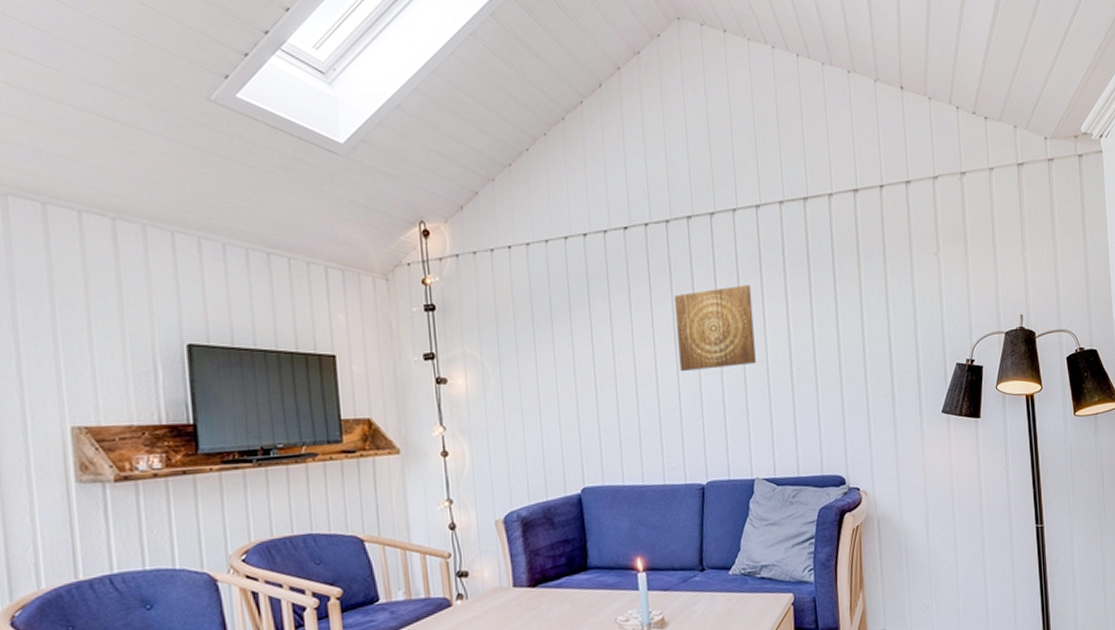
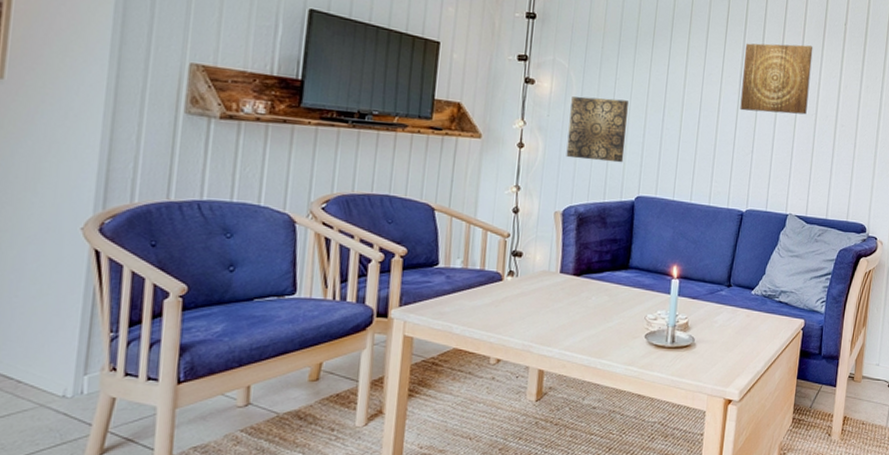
wall art: none [491,383,561,459] -> present [566,96,628,163]

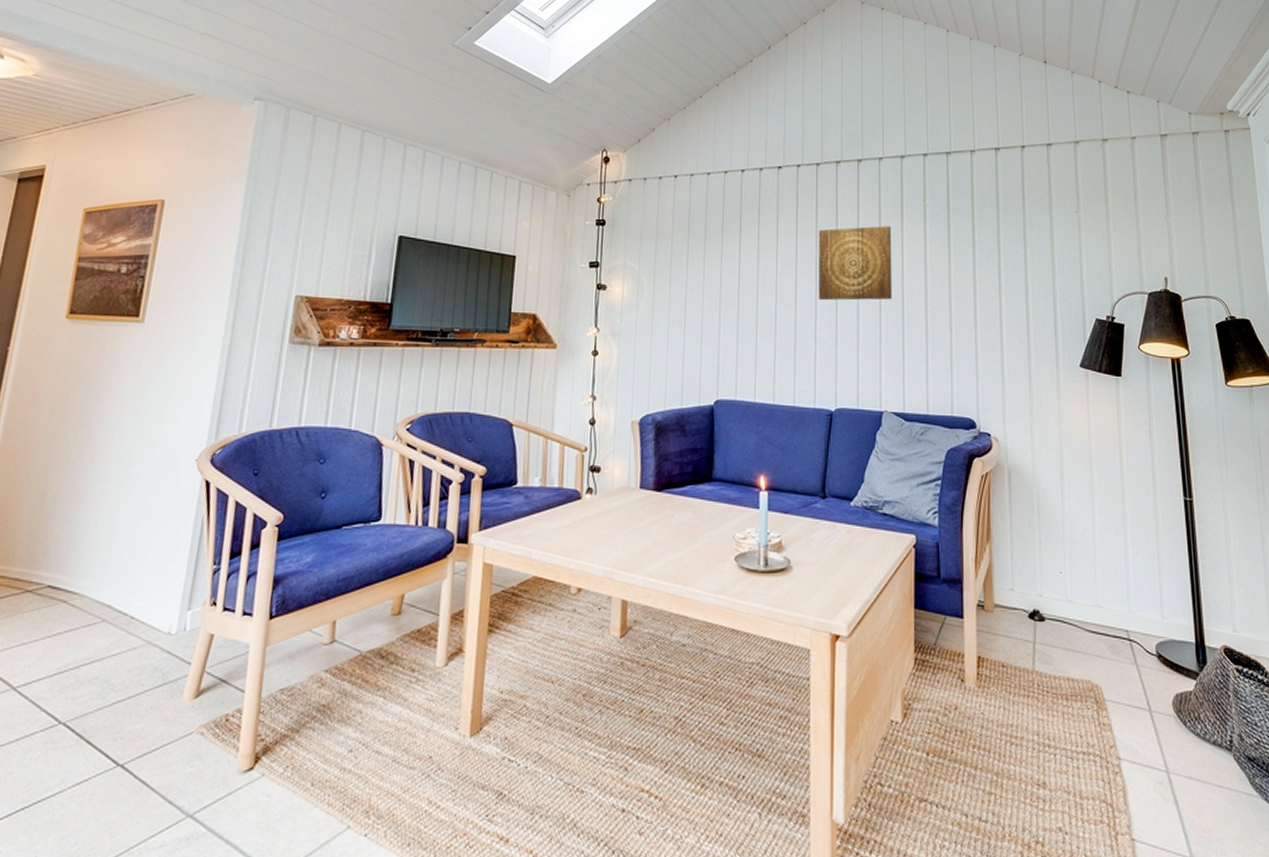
wall art: present [566,96,628,163] -> none [640,298,702,365]

